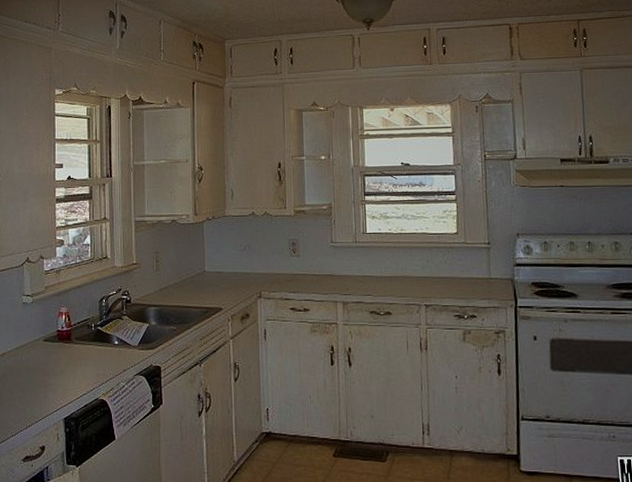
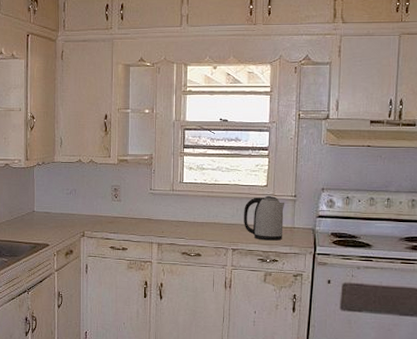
kettle: none [434,243,480,294] -> present [244,195,285,241]

